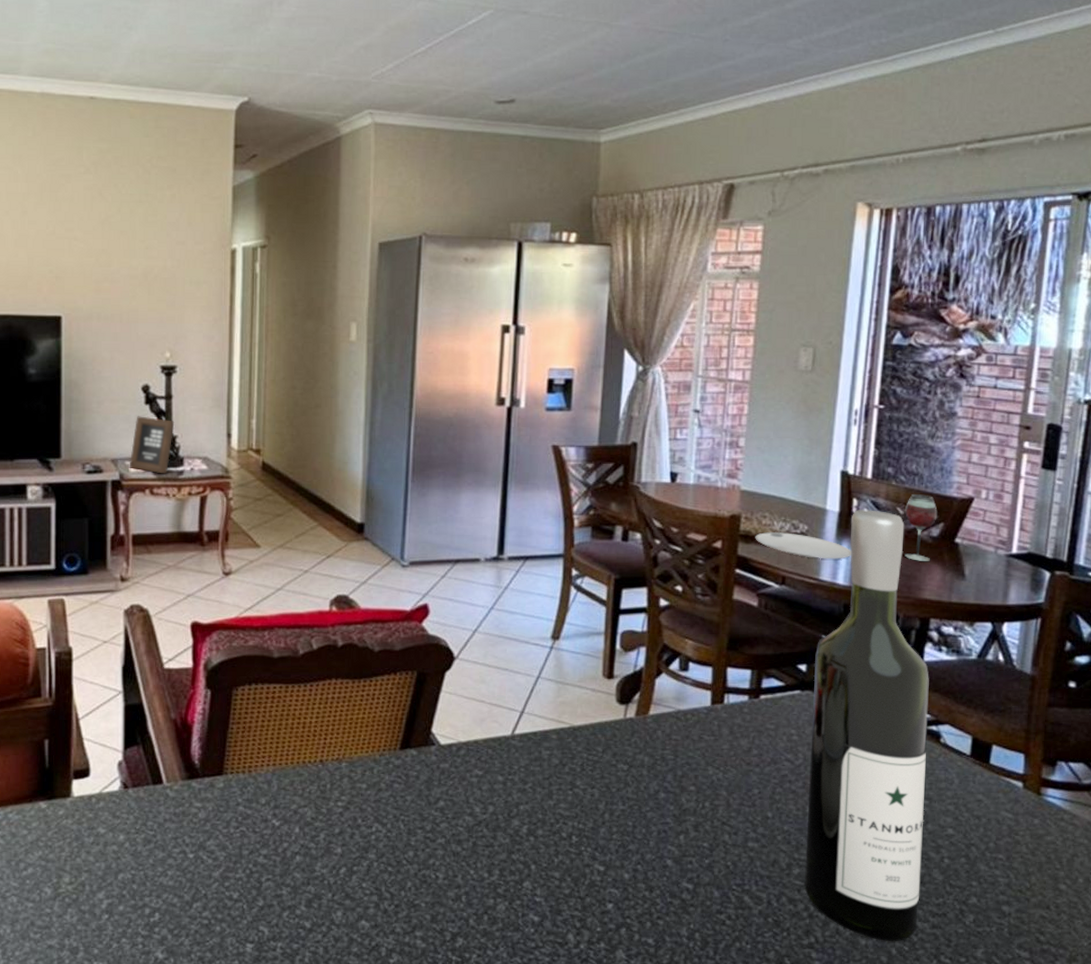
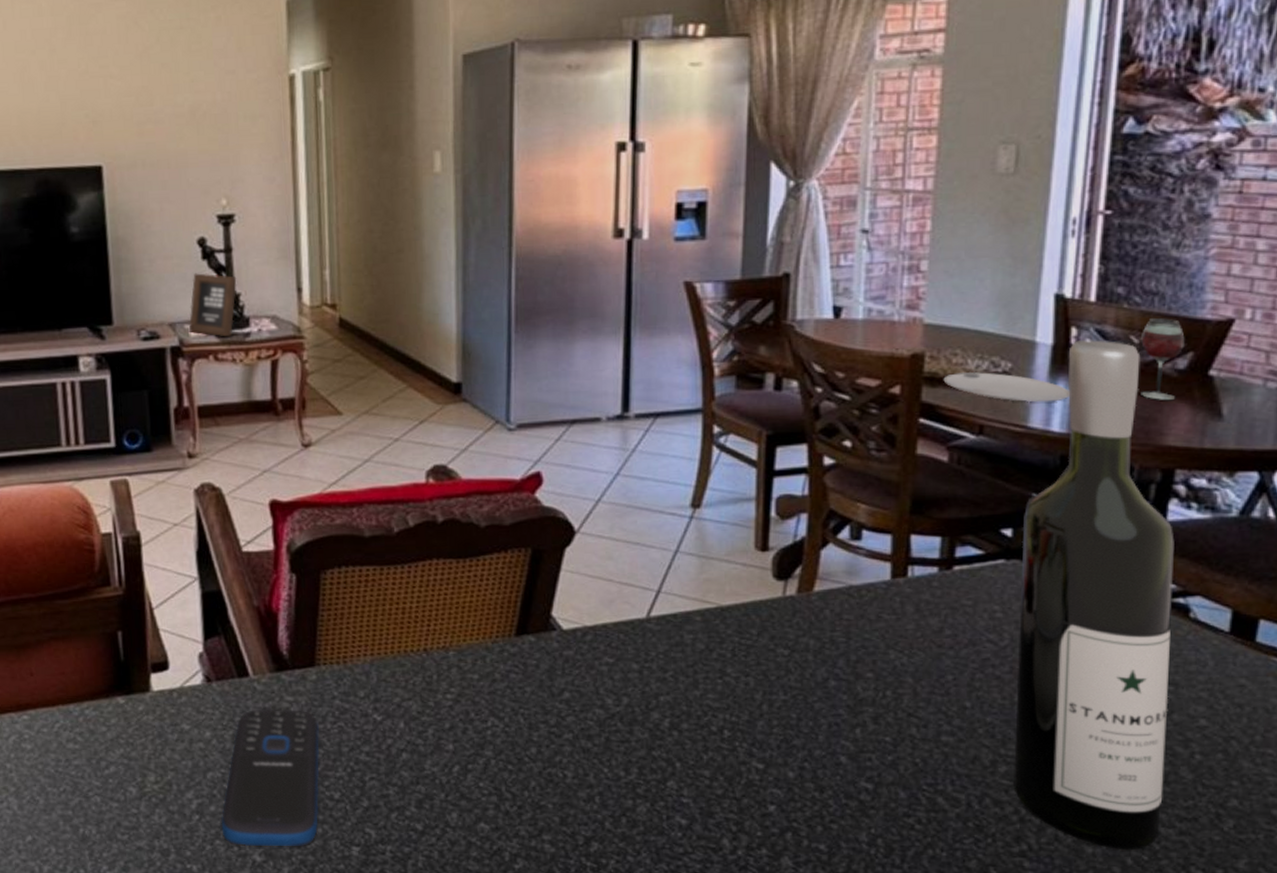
mobile phone: none [128,814,223,945] -> present [221,709,319,847]

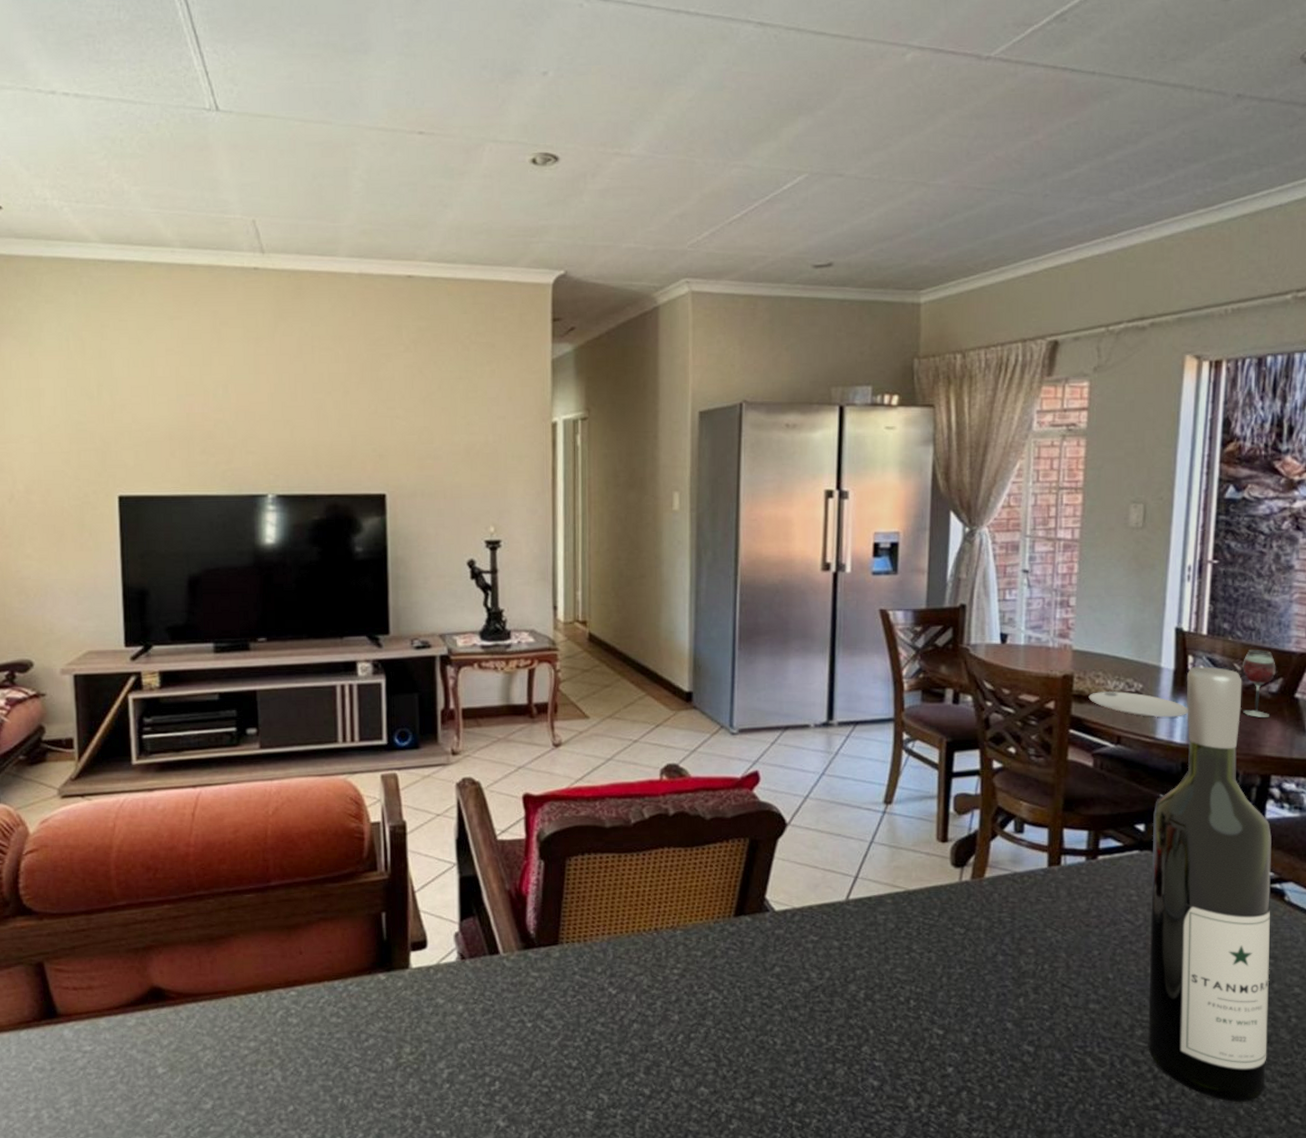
picture frame: present [188,273,237,337] -> none [456,591,501,648]
mobile phone: present [221,709,319,847] -> none [469,984,560,1113]

